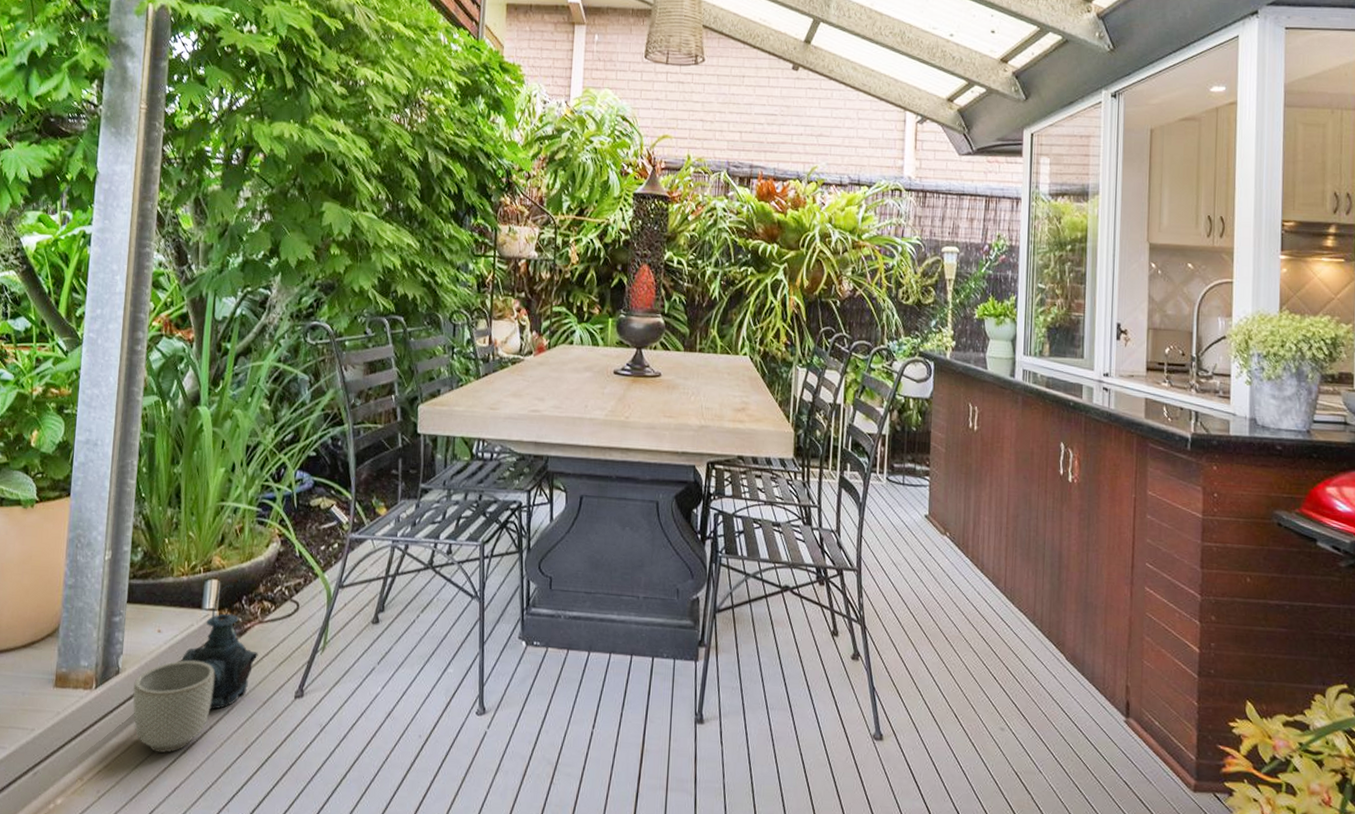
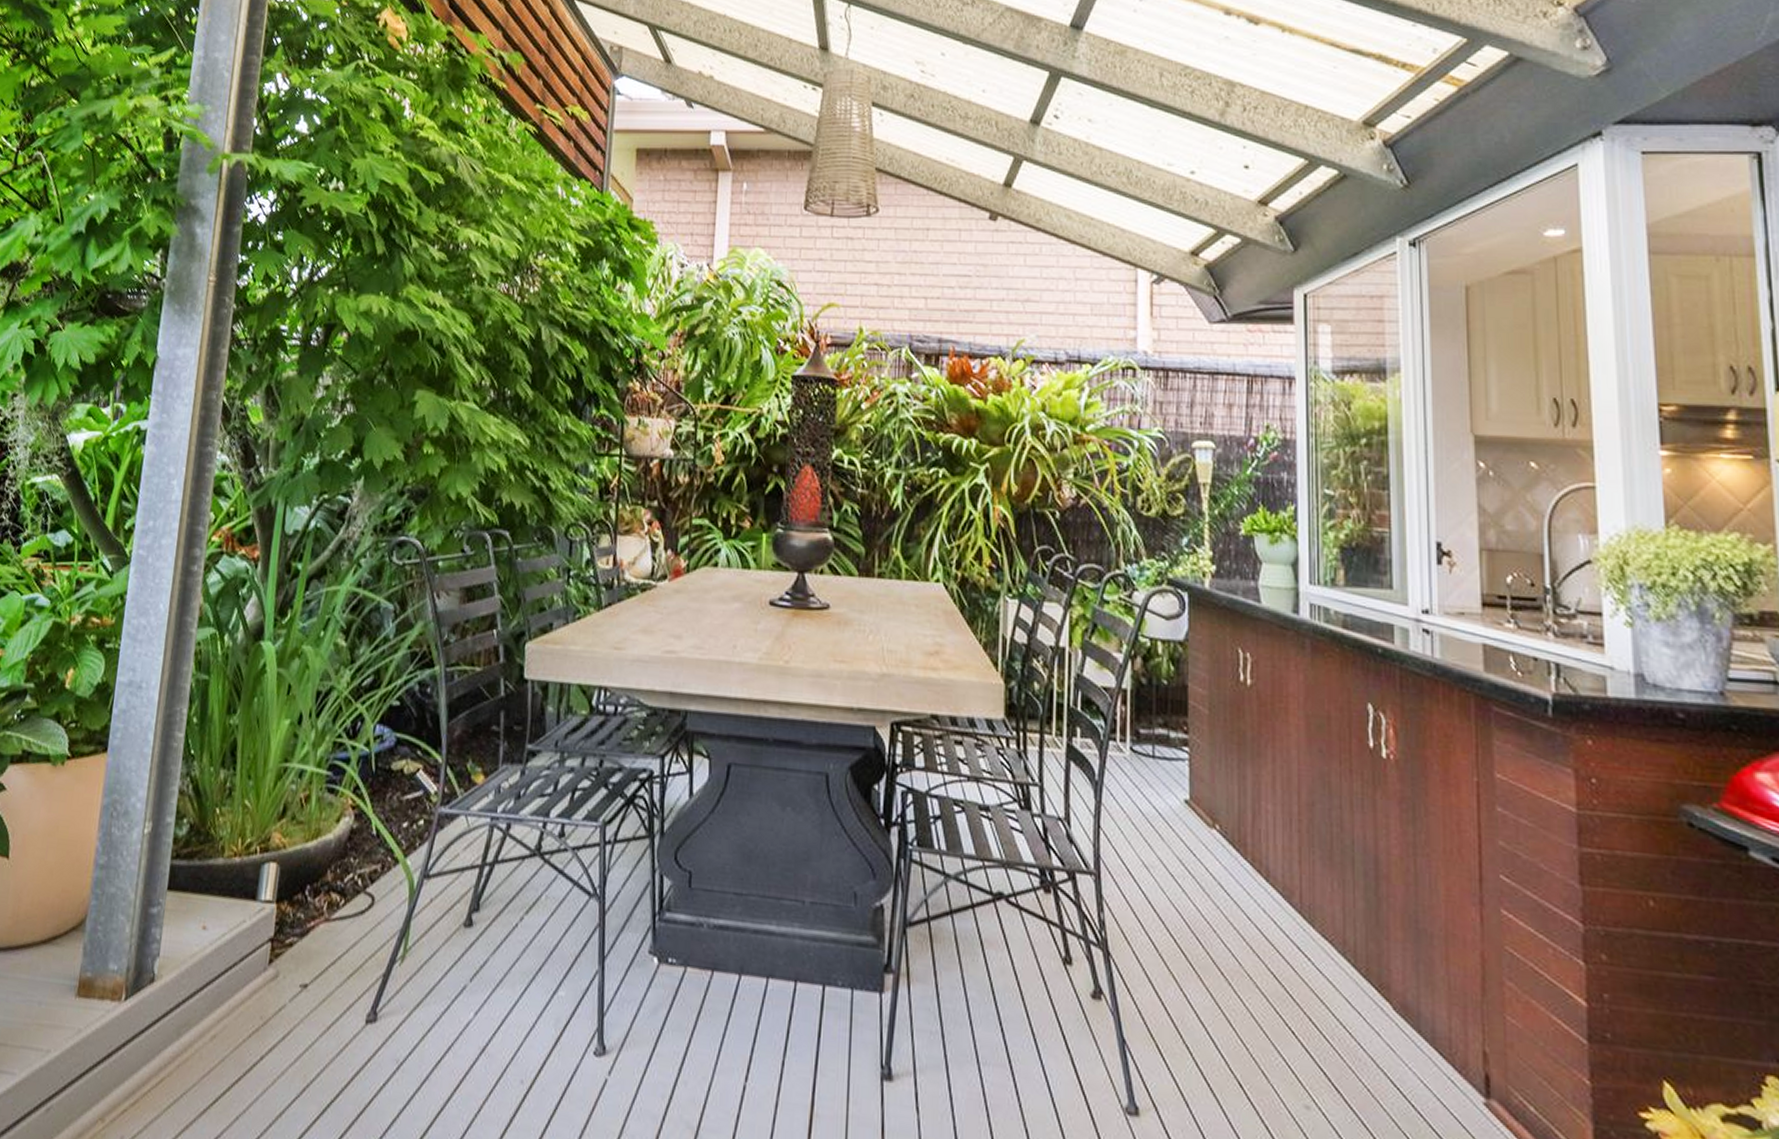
planter: present [133,660,215,753] -> none [168,967,270,1090]
lantern: present [182,584,258,710] -> none [230,869,323,1034]

